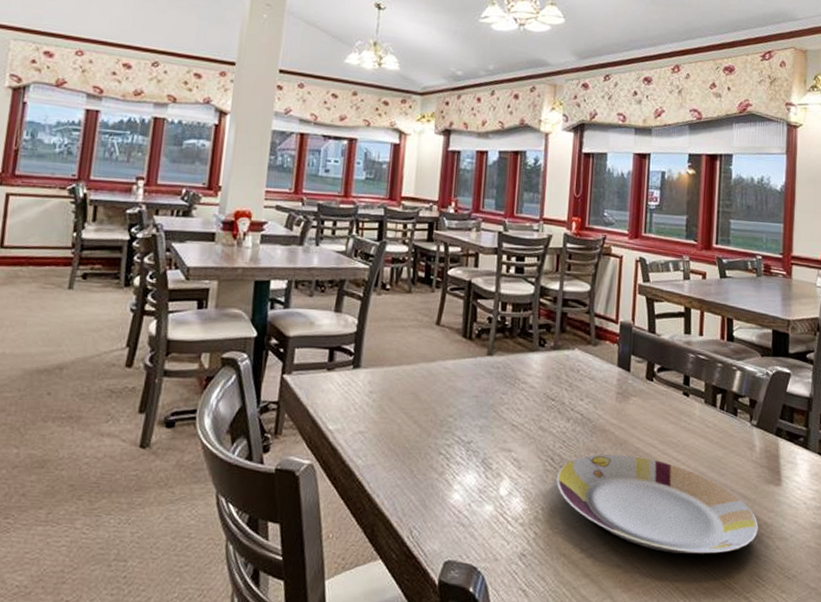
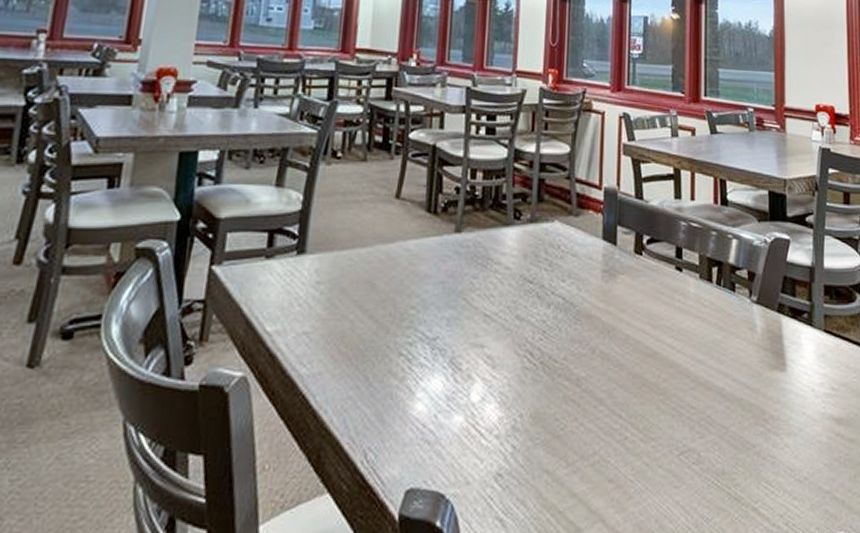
plate: present [556,454,758,555] -> none [536,345,764,461]

